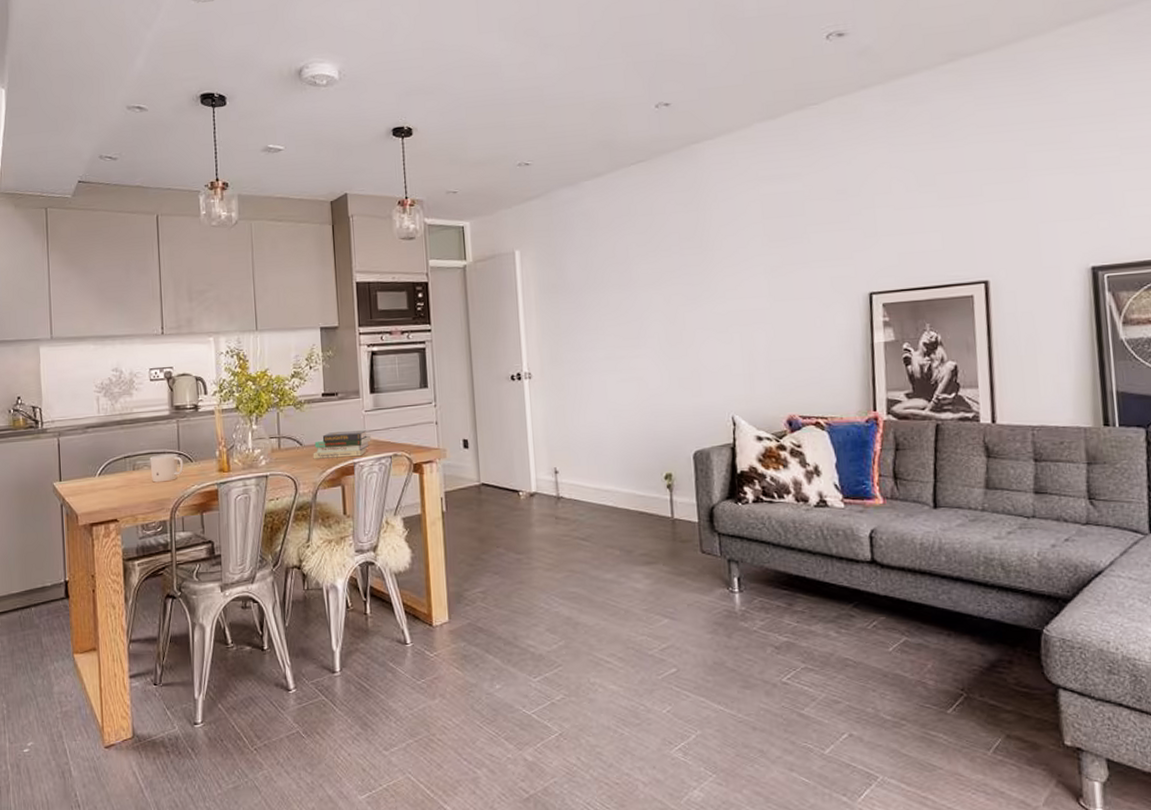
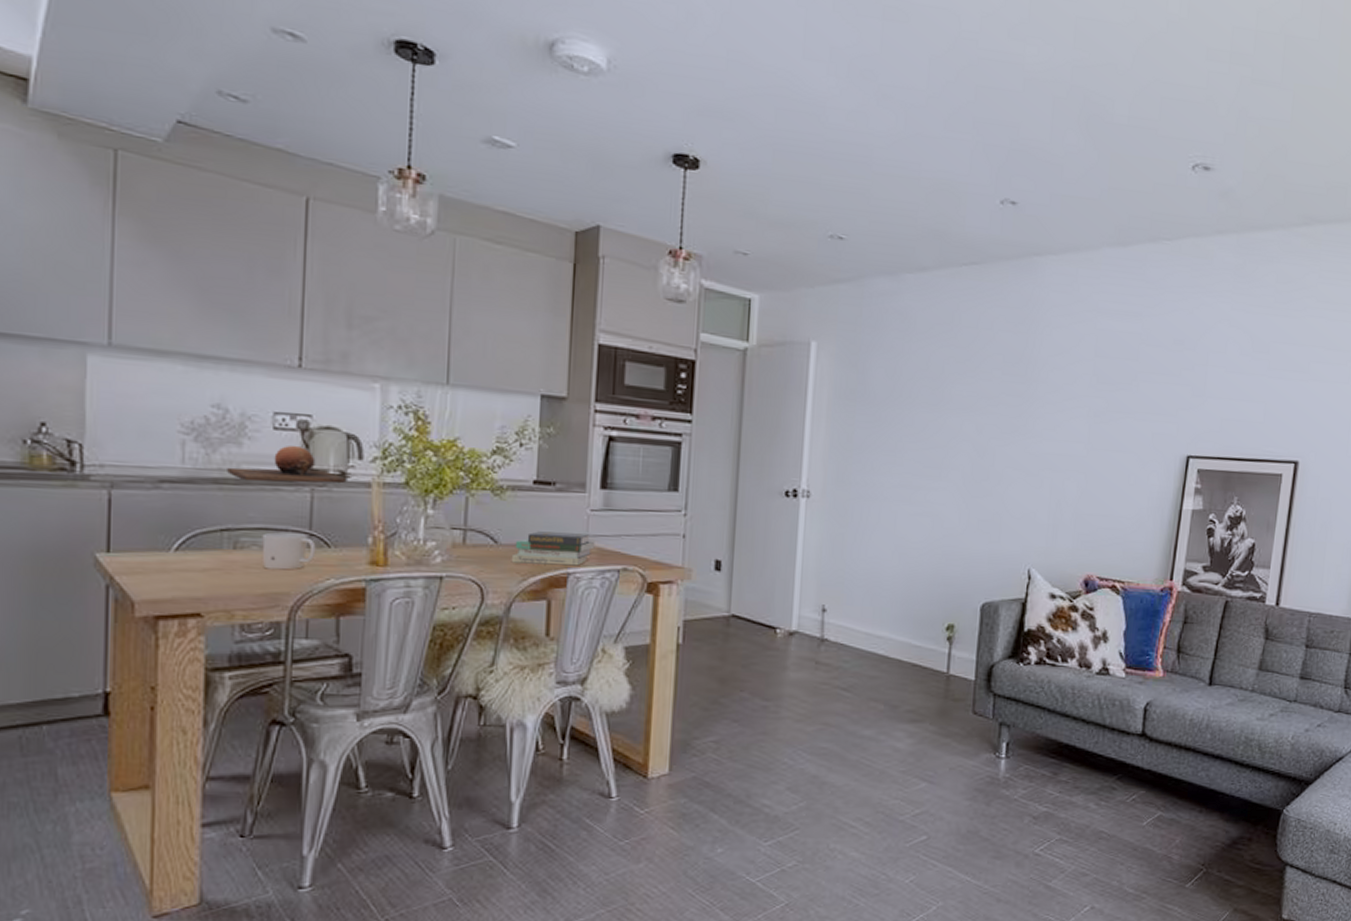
chopping board: none [125,390,198,420] -> present [227,445,346,483]

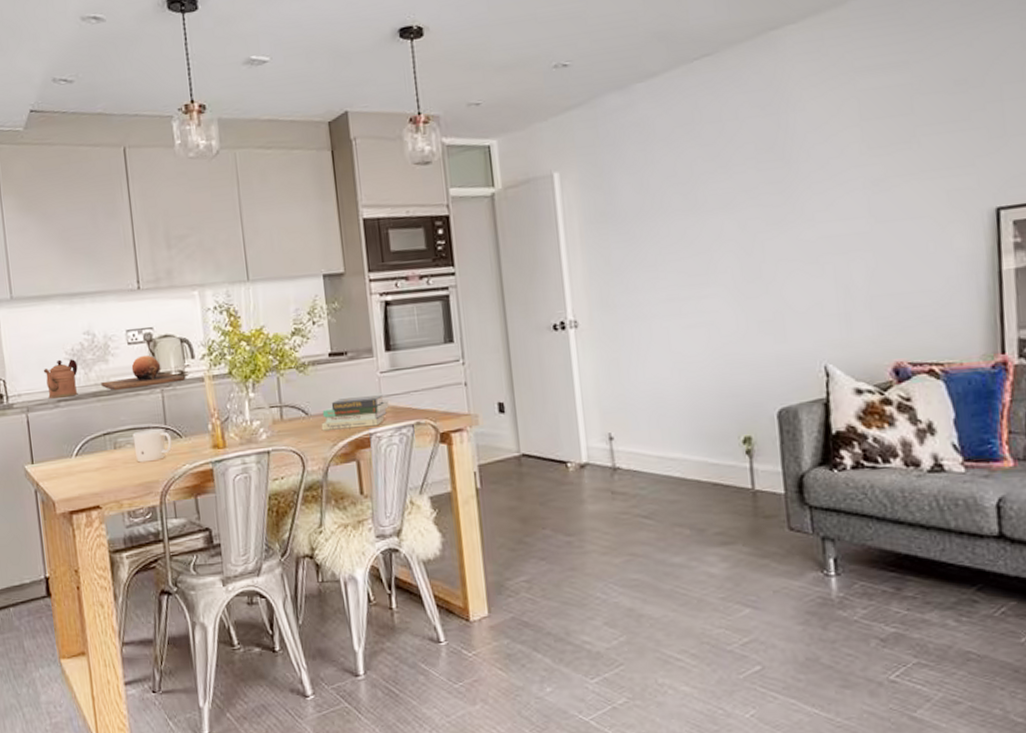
coffeepot: none [143,431,196,479] -> present [43,359,78,399]

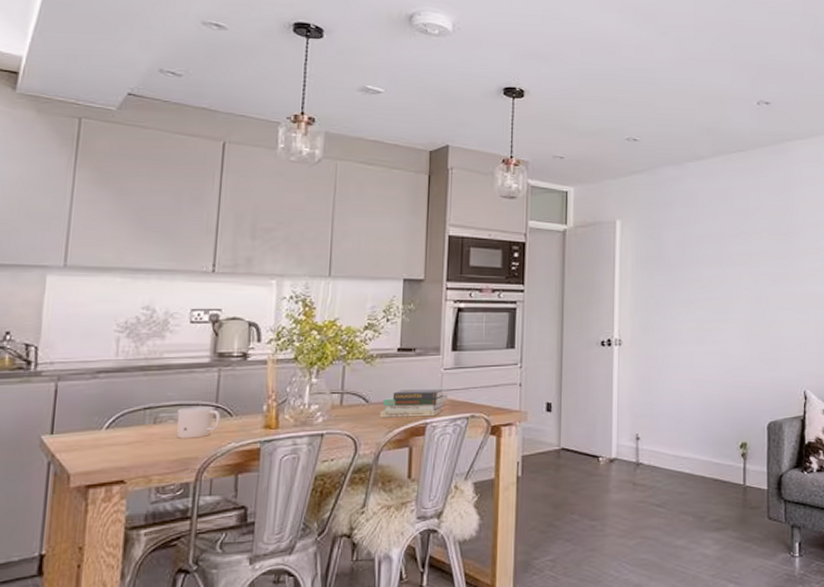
coffeepot: present [43,359,78,399] -> none [86,331,129,369]
chopping board: present [101,355,185,391] -> none [152,334,247,367]

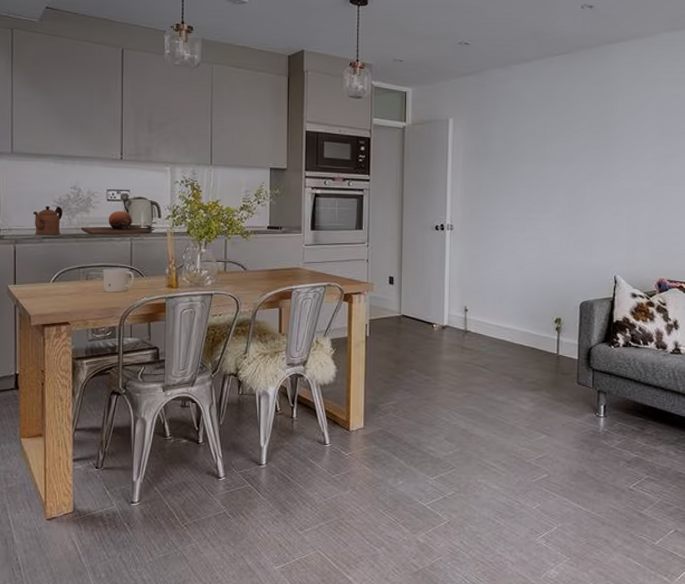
coffeepot: none [86,331,129,369] -> present [33,205,63,236]
chopping board: none [152,334,247,367] -> present [81,210,151,235]
books: present [379,389,448,418] -> none [255,261,309,284]

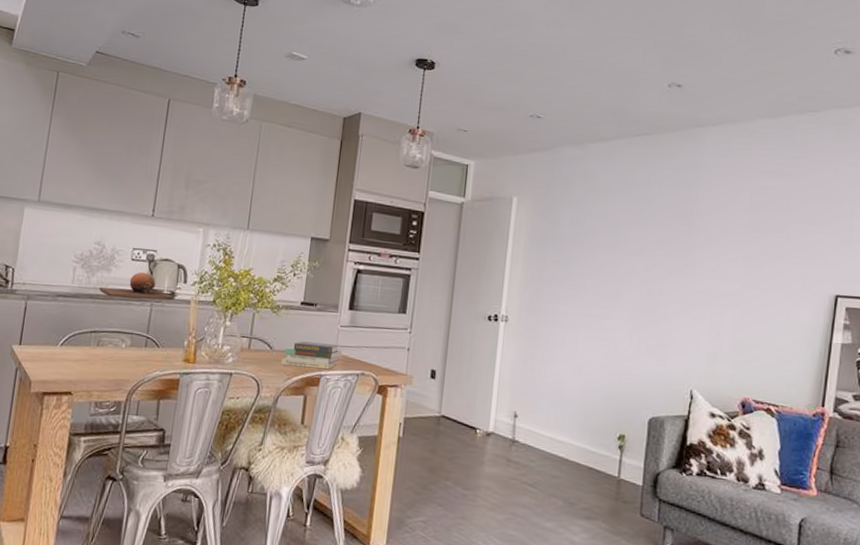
coffeepot: present [33,205,63,236] -> none [49,260,83,295]
mug: present [103,268,135,293] -> none [114,334,150,364]
books: none [255,261,309,284] -> present [280,341,342,370]

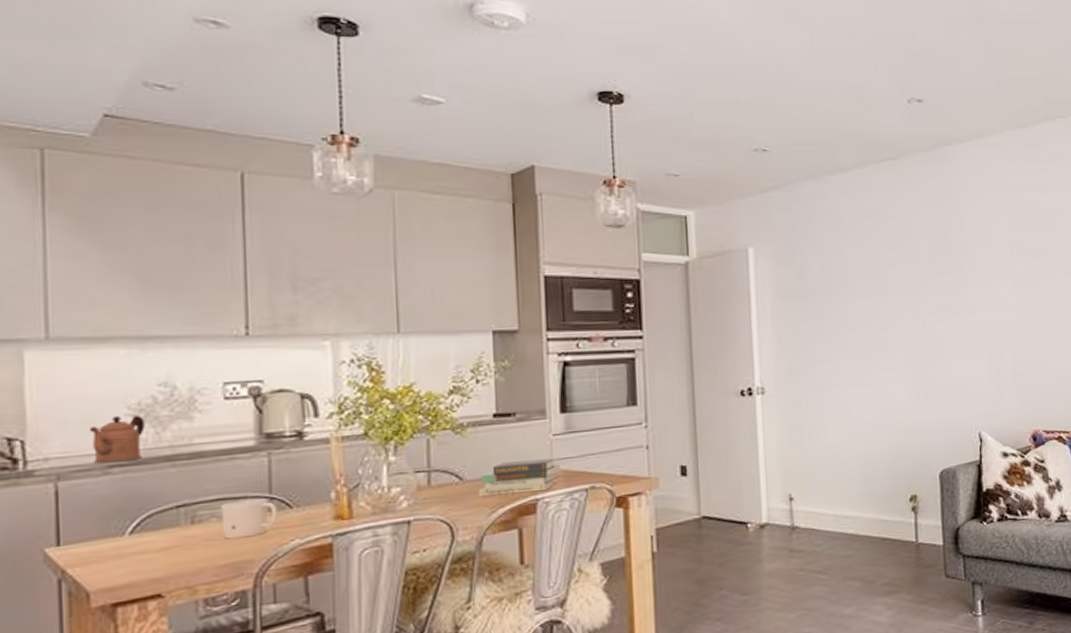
coffeepot: none [49,260,83,295] -> present [89,415,145,464]
chopping board: present [99,272,174,300] -> none [179,412,303,454]
mug: none [114,334,150,364] -> present [221,498,278,540]

